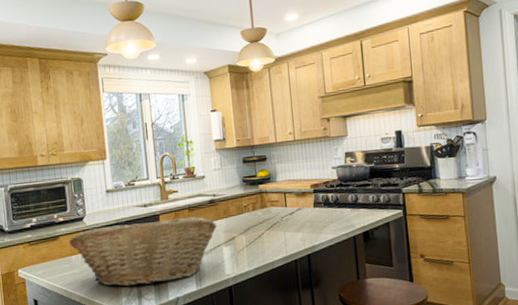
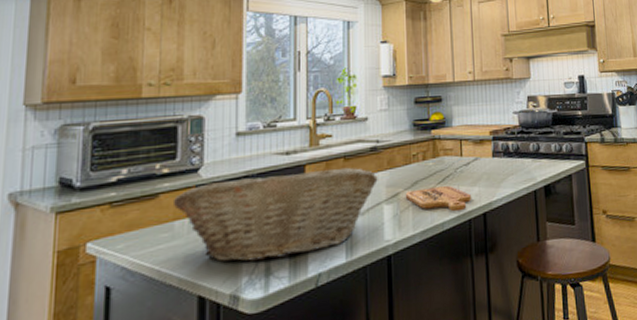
cutting board: none [240,232,297,253] -> present [405,186,472,212]

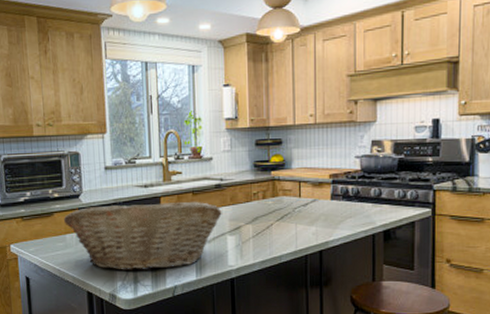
cutting board: present [405,186,472,212] -> none [246,224,309,247]

